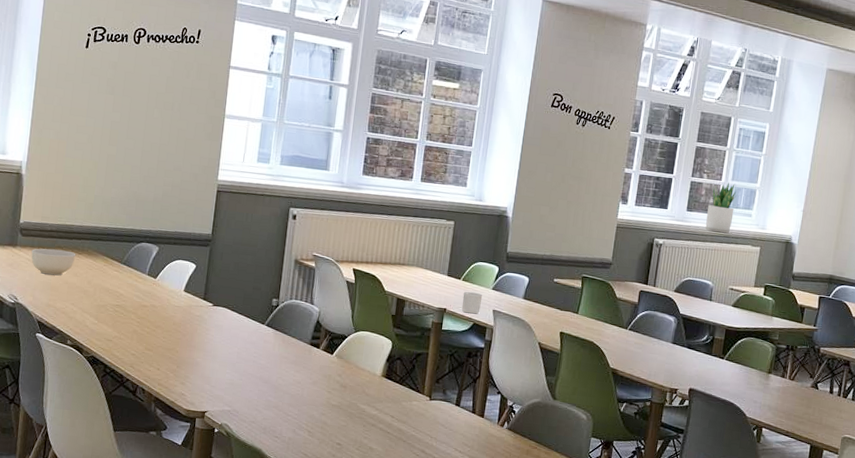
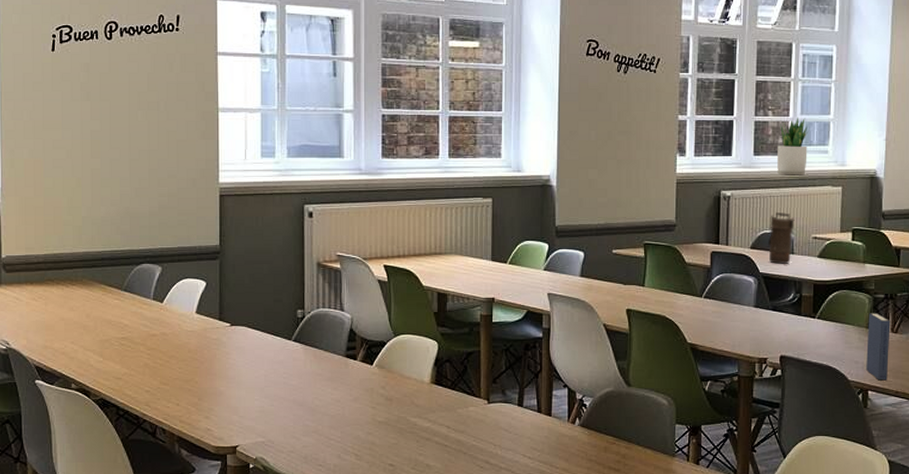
bowl: present [31,248,76,276] -> none [18,283,70,312]
mug: present [461,291,483,314] -> none [511,275,534,300]
thermos: none [687,262,716,309] -> present [764,211,795,264]
book: none [763,360,789,421] -> present [866,313,891,381]

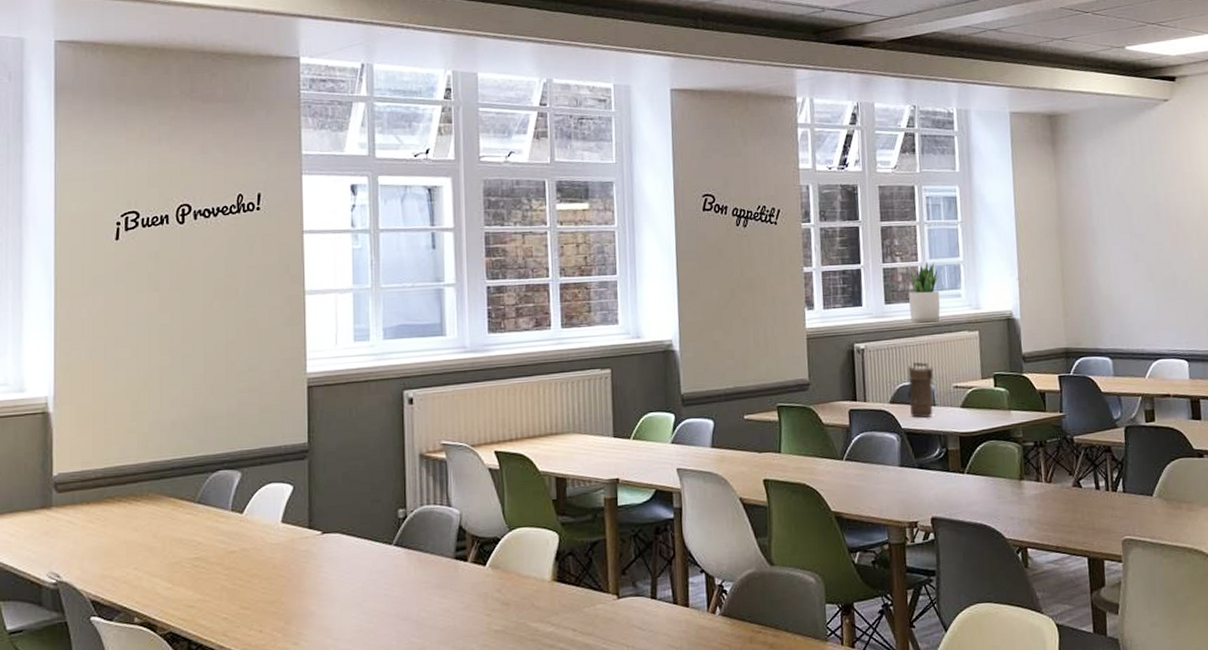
book: present [866,313,891,381] -> none [1019,462,1046,536]

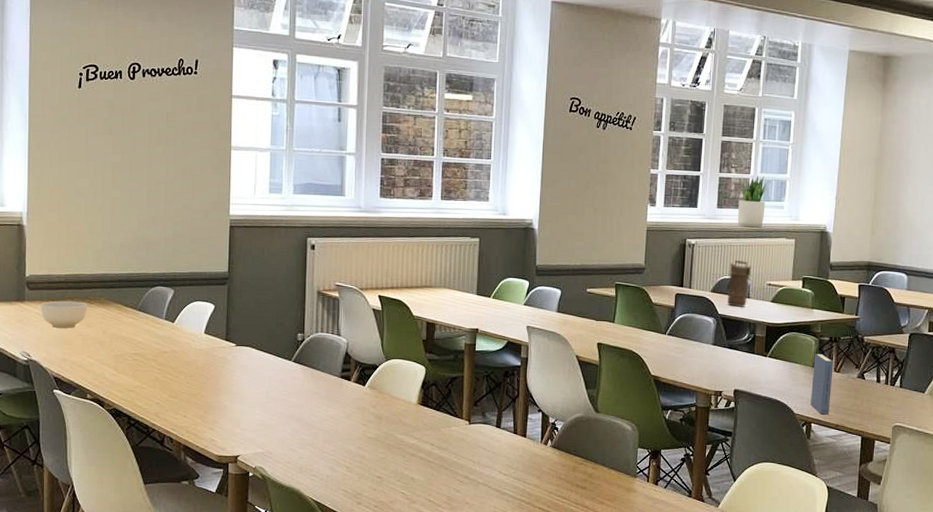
bowl: none [72,500,133,537] -> present [40,300,88,328]
book: none [1019,462,1046,536] -> present [810,354,834,415]

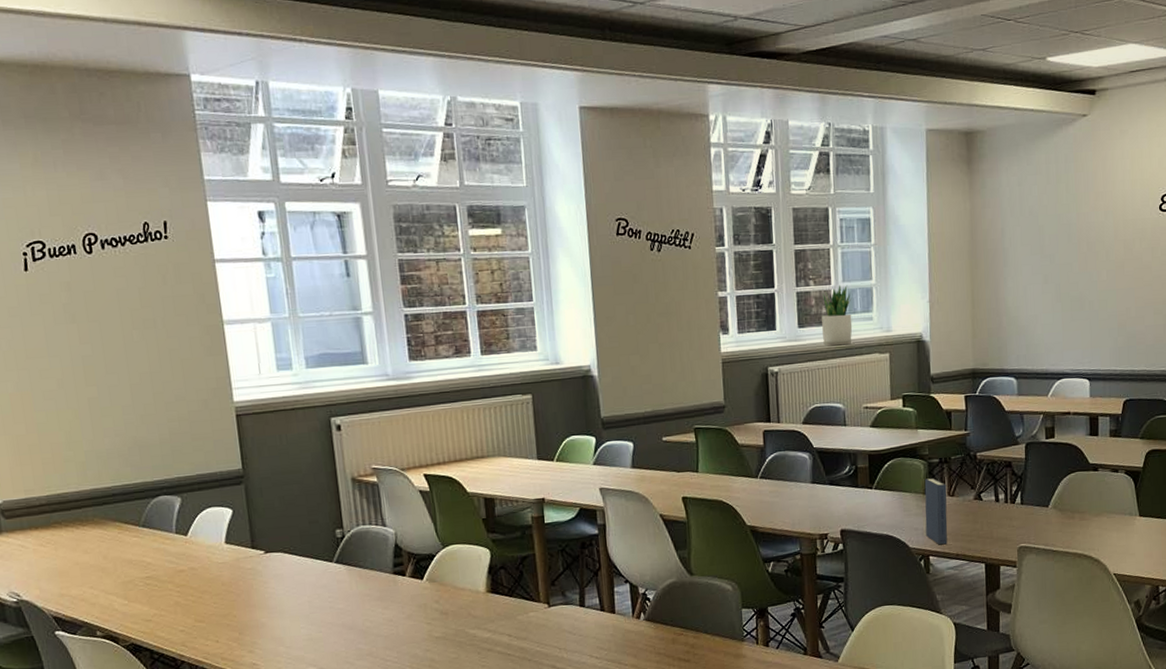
bowl: present [40,300,88,328] -> none [22,524,81,559]
thermos: present [723,259,752,307] -> none [815,384,845,437]

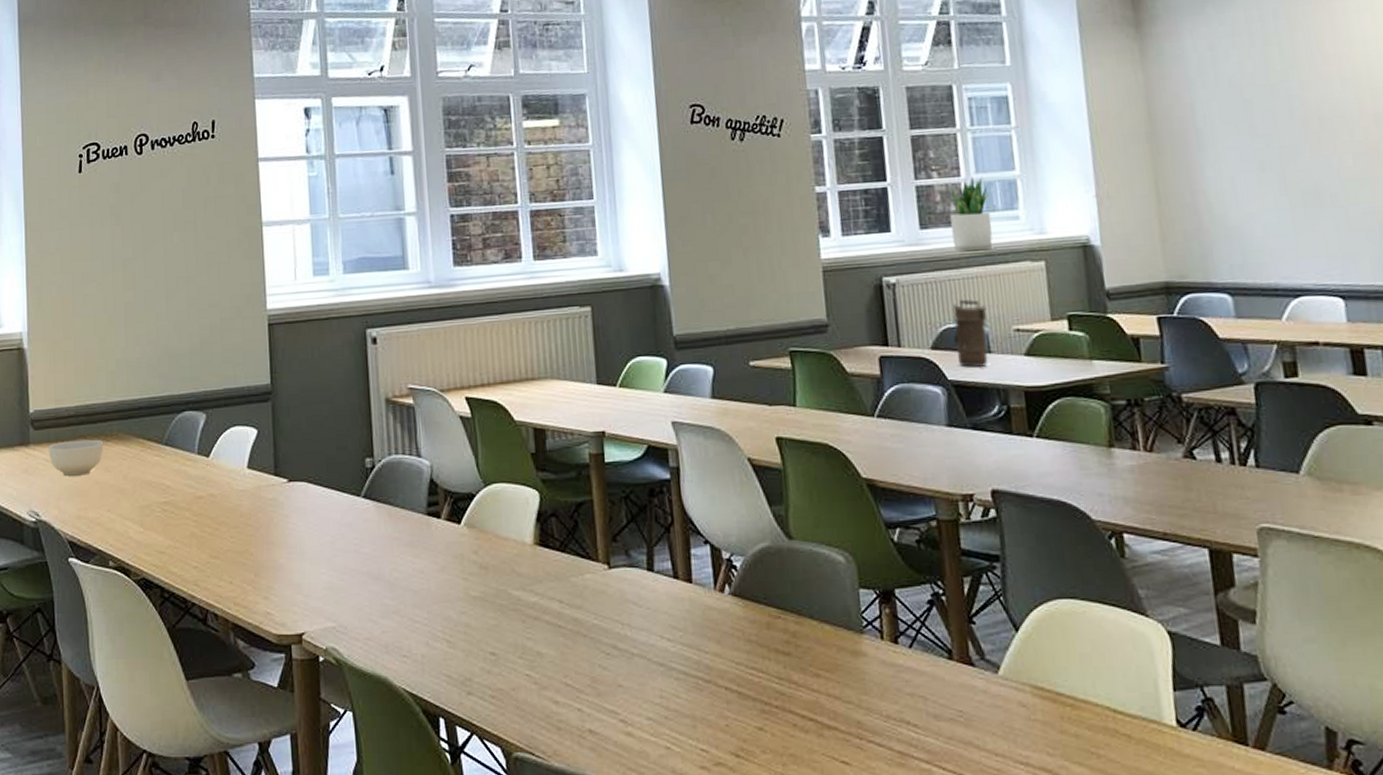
bowl: none [22,524,81,559] -> present [48,439,104,476]
thermos: none [815,384,845,437] -> present [946,299,989,367]
book: present [924,478,948,545] -> none [1107,426,1149,519]

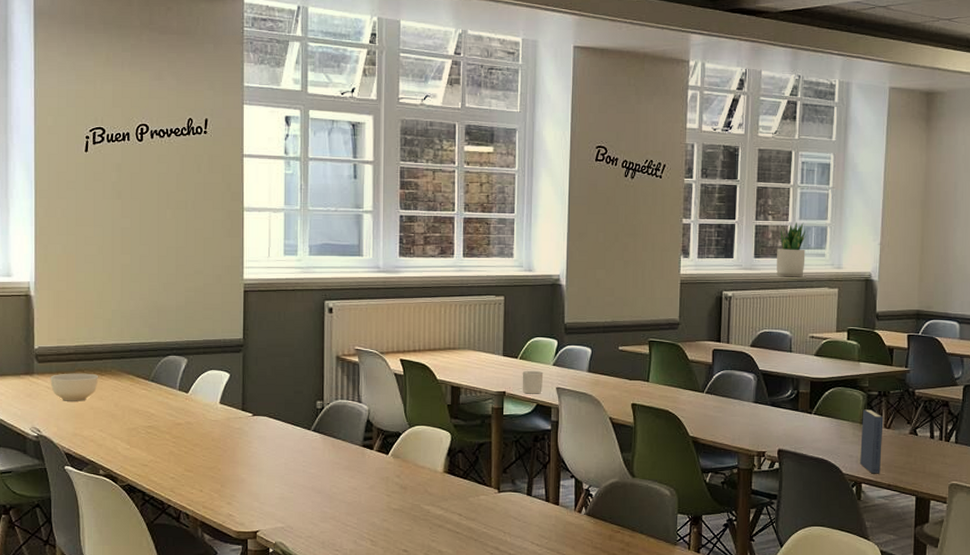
mug: none [624,400,653,433] -> present [522,370,544,394]
thermos: present [946,299,989,367] -> none [763,311,793,362]
book: none [1107,426,1149,519] -> present [860,409,884,474]

